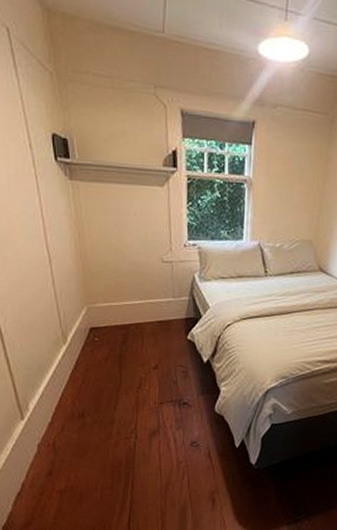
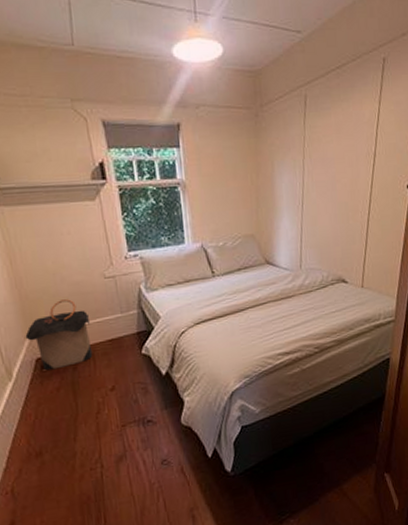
laundry hamper: none [83,277,144,341] -> present [25,299,93,371]

